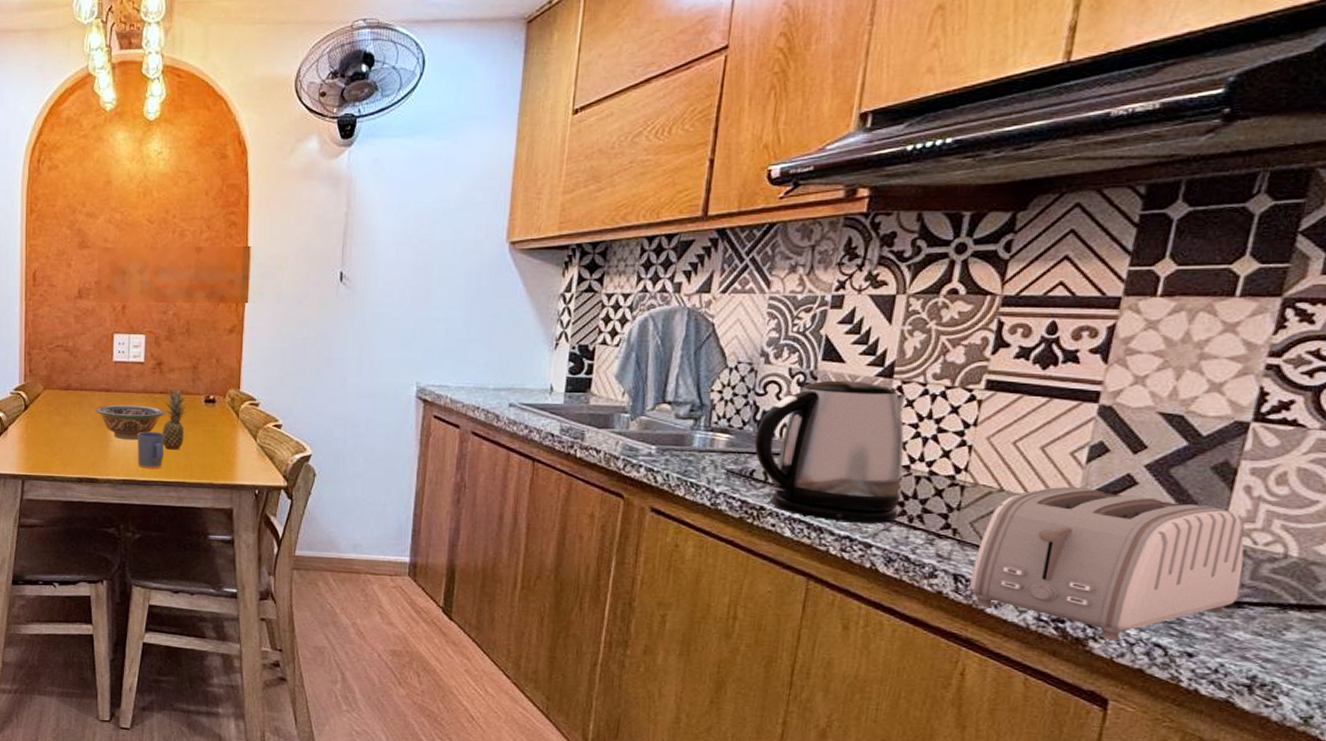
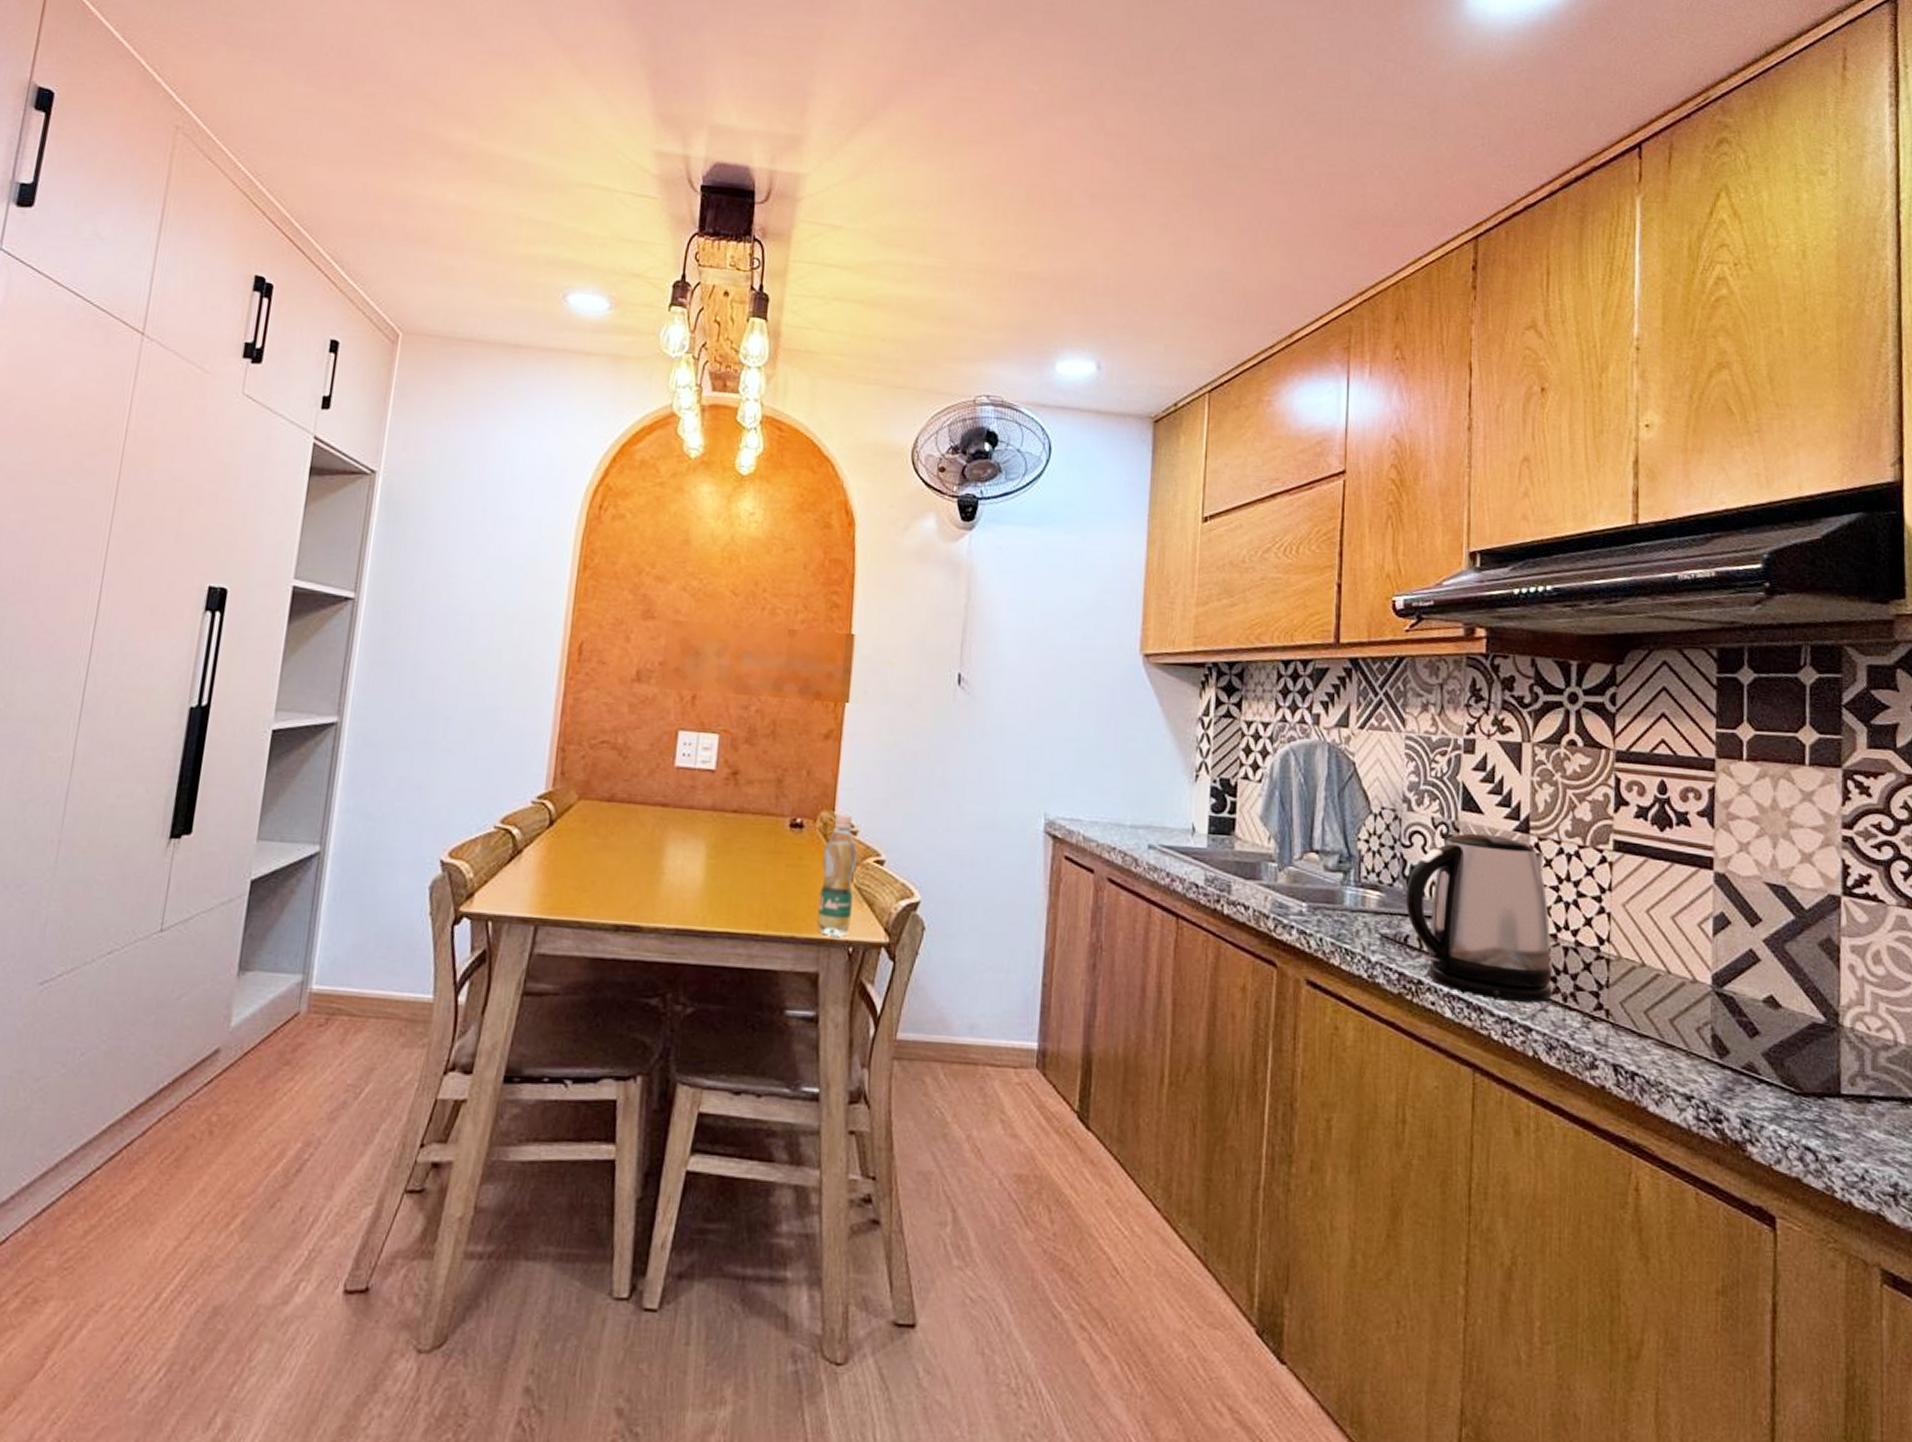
bowl: present [95,404,167,440] -> none [645,824,740,874]
mug: present [137,431,165,469] -> none [697,862,736,915]
fruit: present [162,388,188,450] -> none [733,806,768,890]
bottle: none [230,391,259,482] -> present [817,814,857,937]
toaster: present [969,486,1246,641] -> none [1629,962,1866,1145]

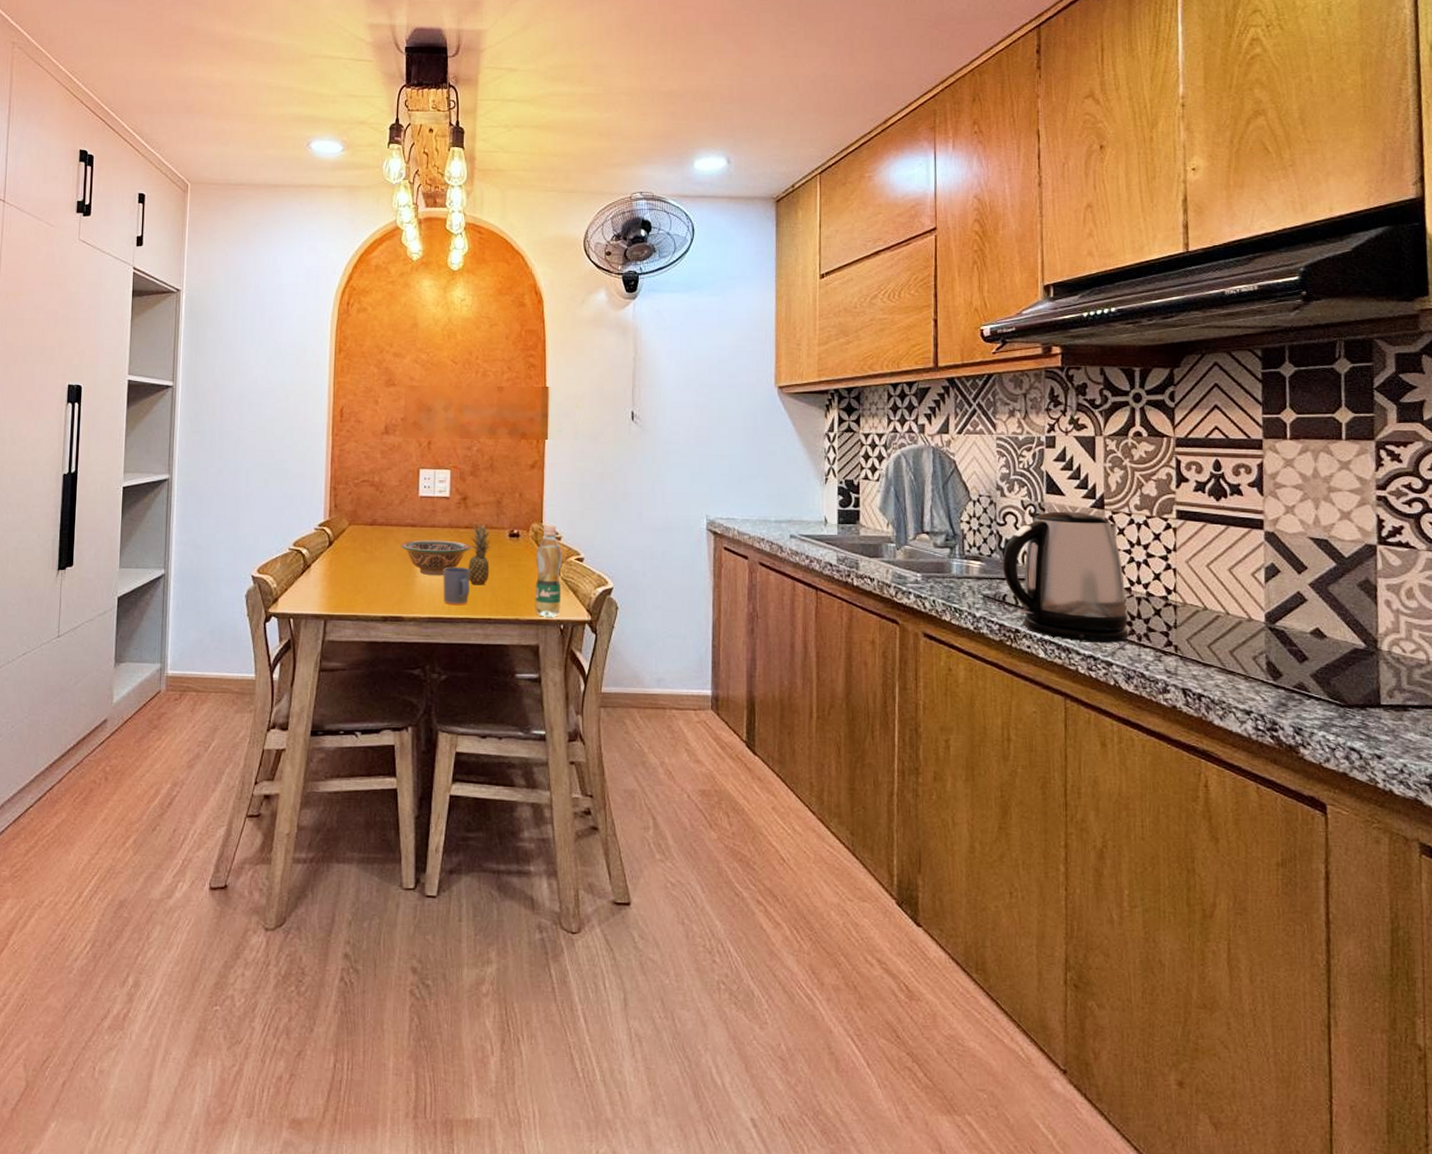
bowl: none [645,824,740,874] -> present [401,540,472,576]
mug: none [697,862,736,915] -> present [443,567,470,606]
fruit: none [733,806,768,890] -> present [468,522,492,585]

